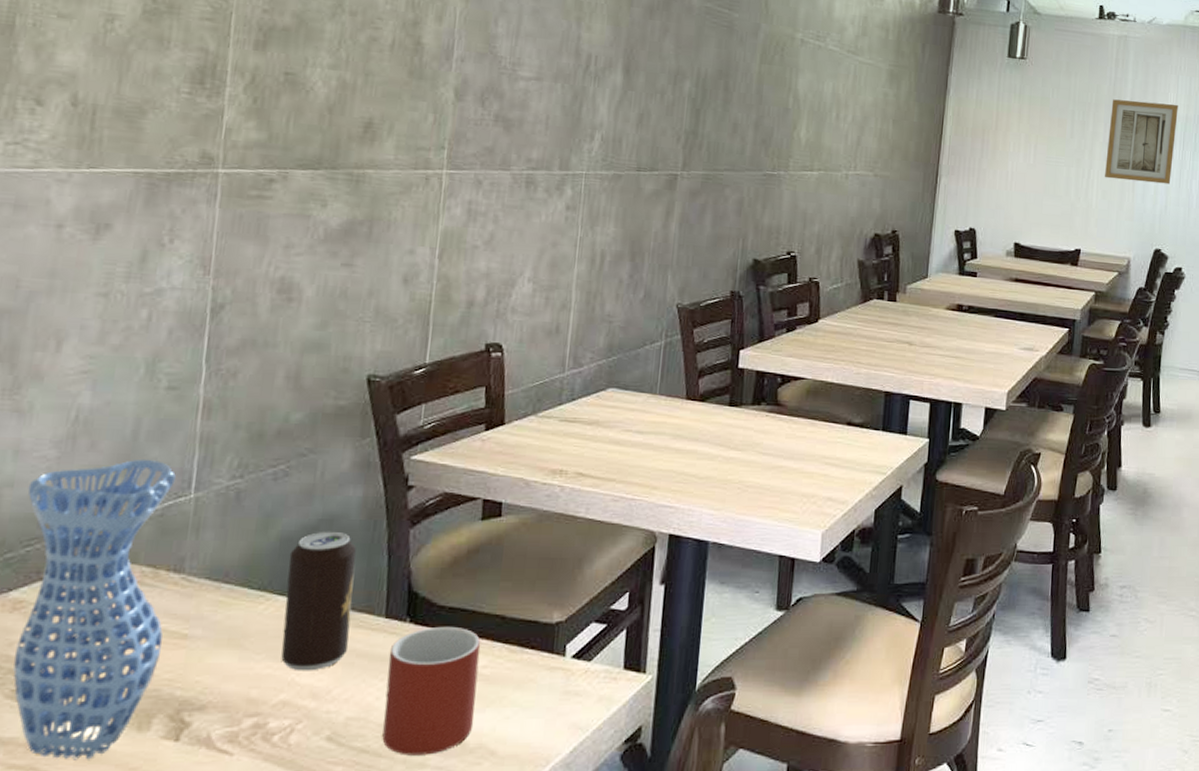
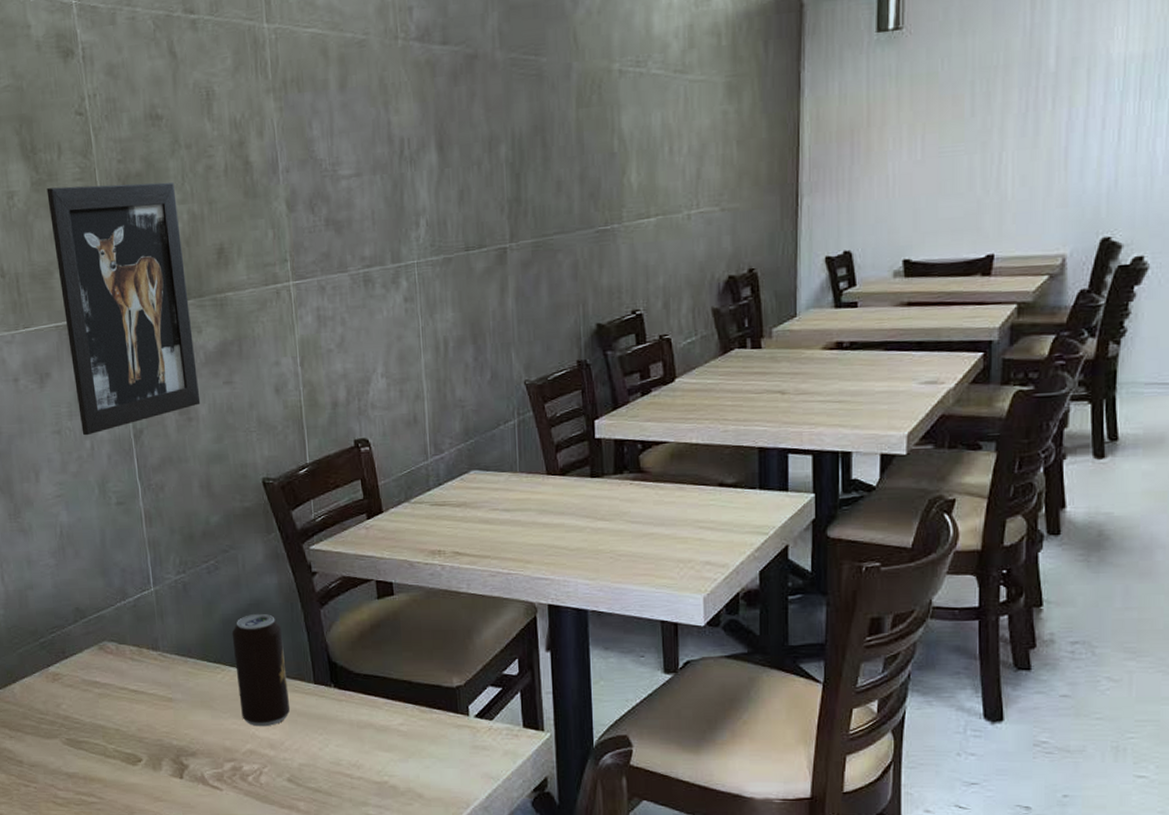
vase: present [13,459,176,760] -> none [42,562,157,790]
wall art: none [139,20,327,304] -> present [46,182,201,436]
mug: present [382,626,481,756] -> none [322,690,401,796]
wall art: present [1105,99,1178,185] -> none [1023,40,1130,159]

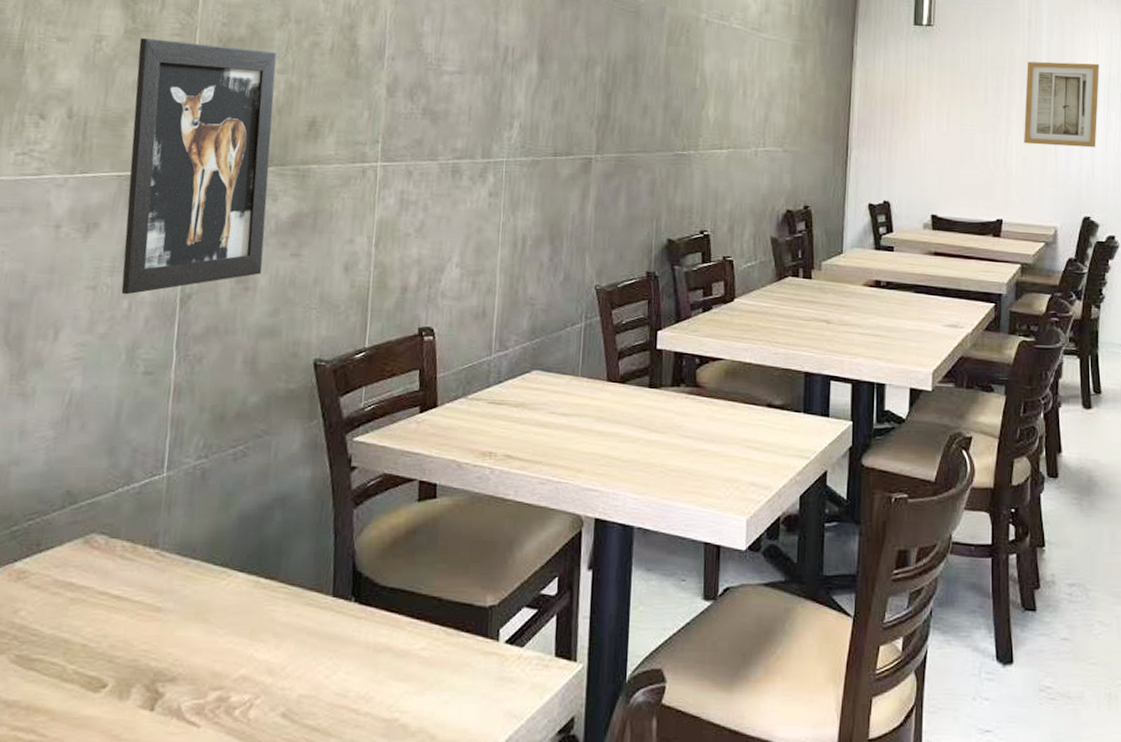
beverage can: present [231,614,291,727] -> none [241,511,306,647]
wall art: none [1023,40,1130,159] -> present [1024,61,1099,148]

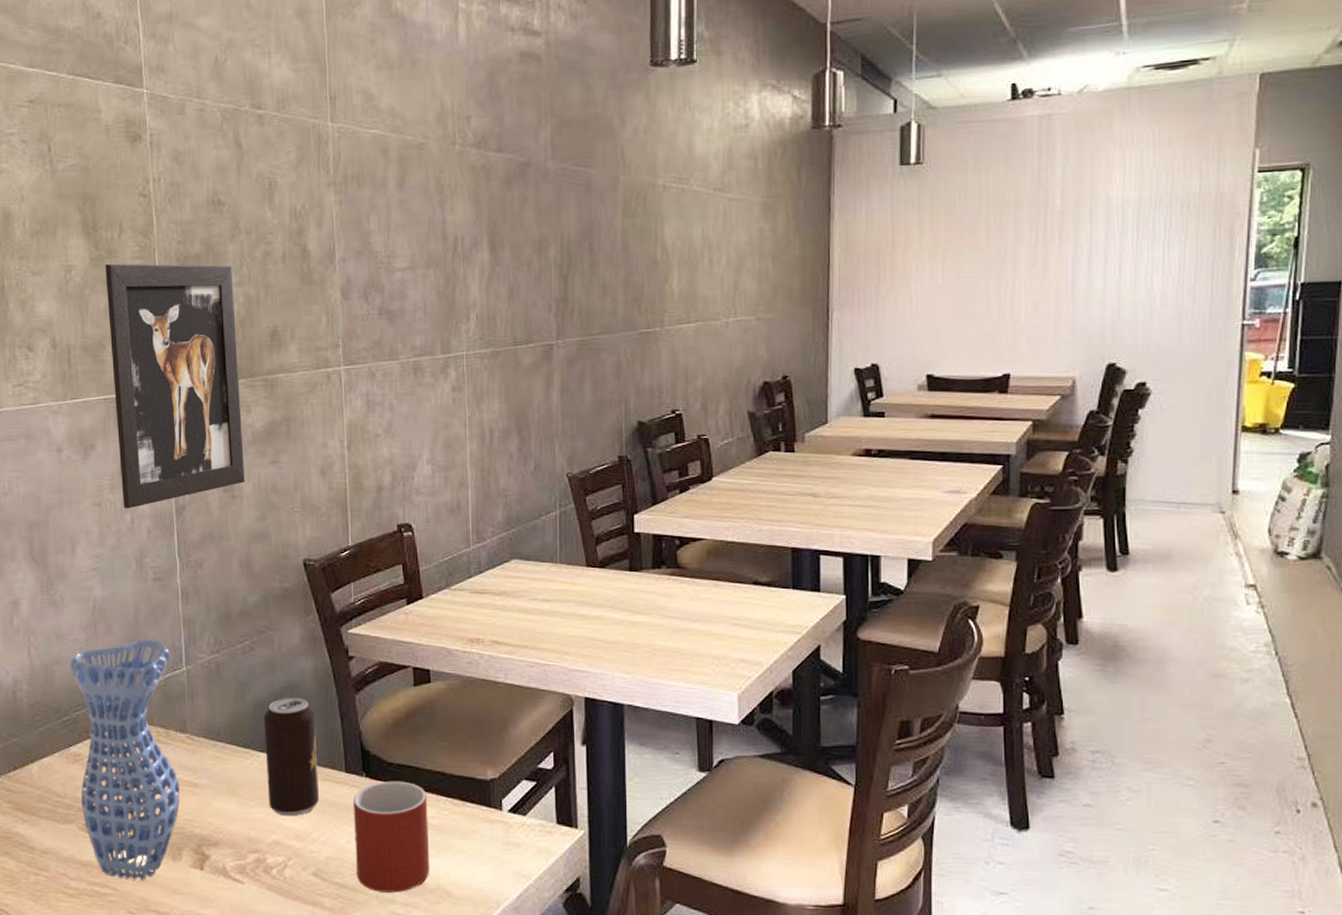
vase: none [17,439,151,725] -> present [70,639,181,881]
beverage can: none [241,511,306,647] -> present [263,698,320,817]
mug: none [331,606,420,736] -> present [353,781,430,893]
wall art: present [1024,61,1099,148] -> none [1034,186,1127,288]

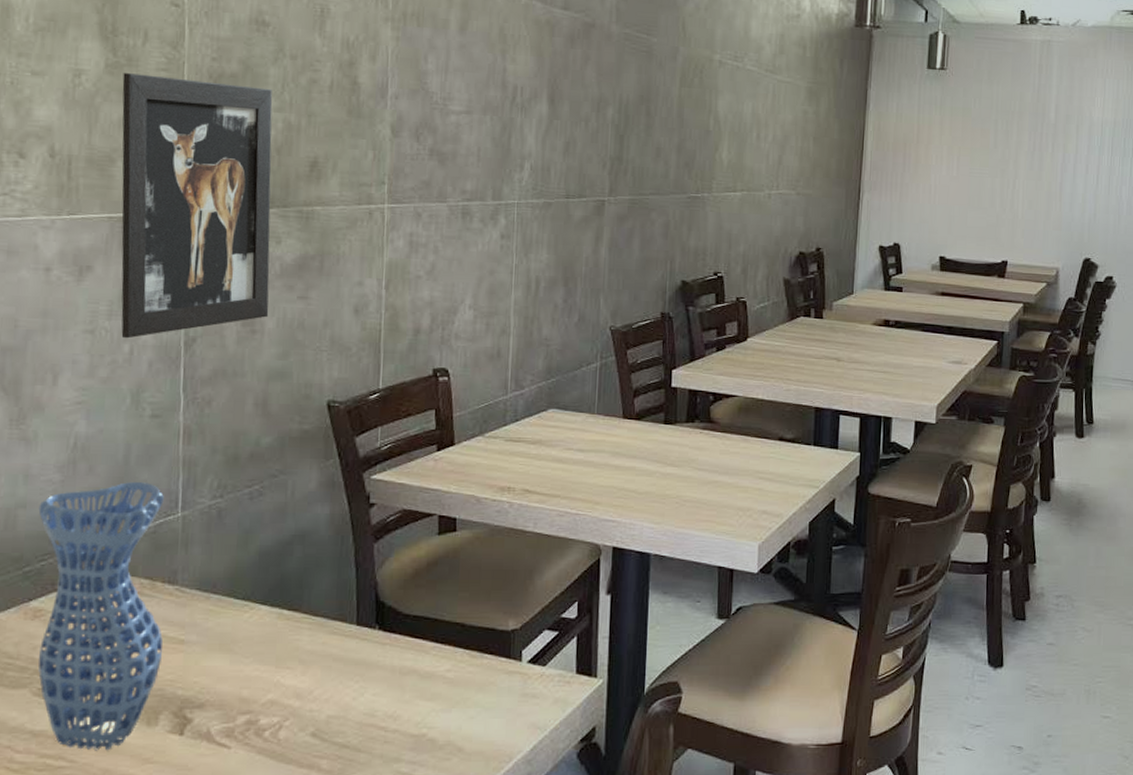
beverage can: present [263,698,320,817] -> none [266,547,328,674]
mug: present [353,781,430,893] -> none [360,633,444,751]

